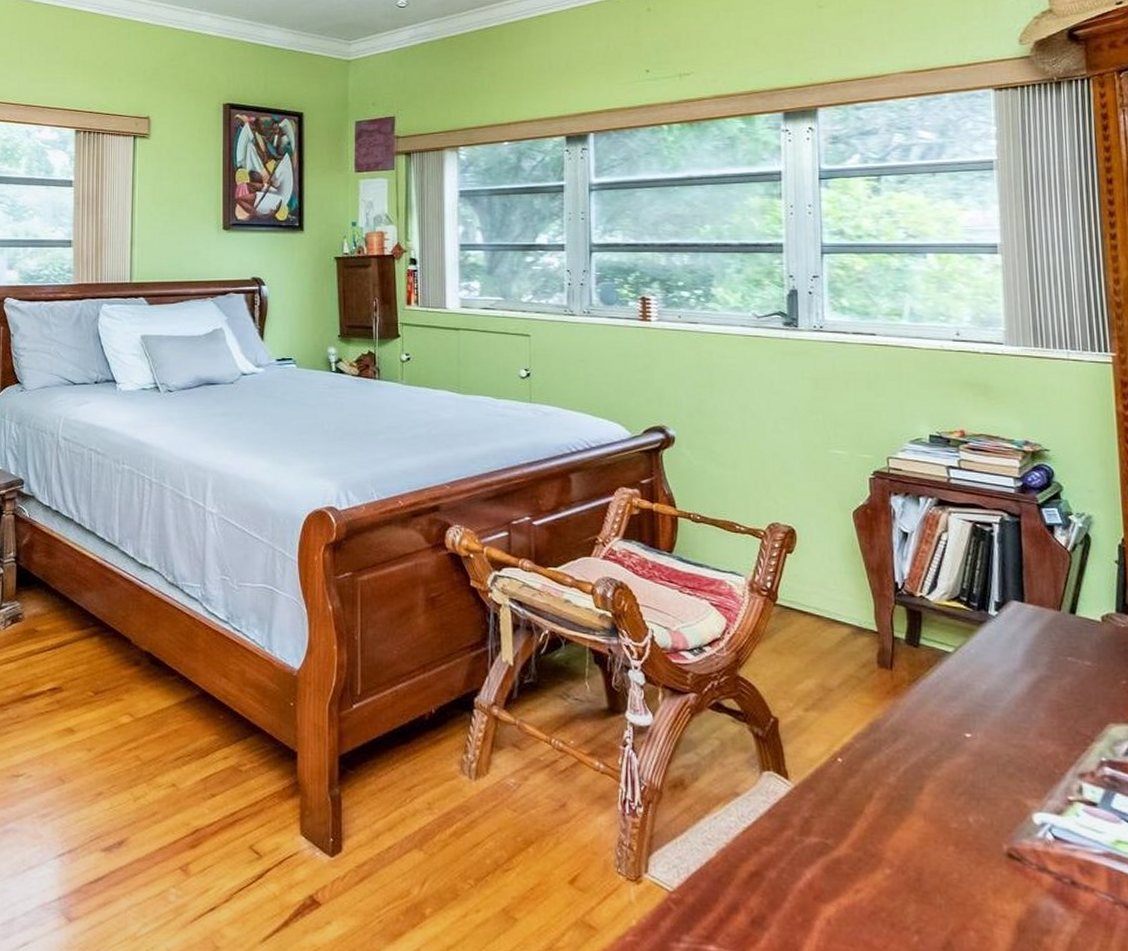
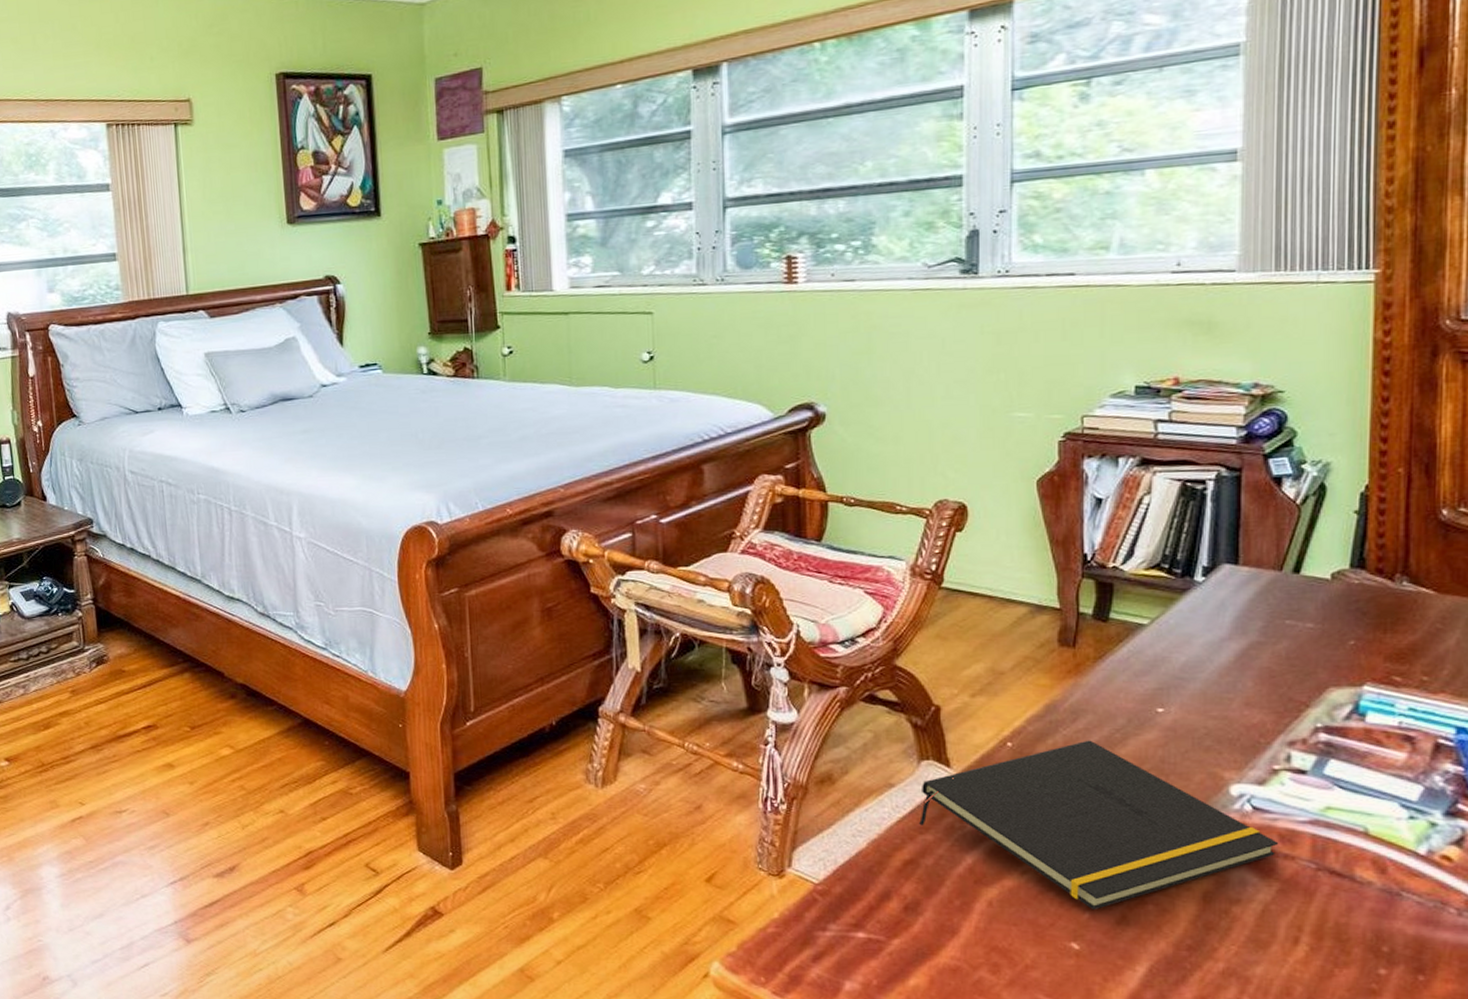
notepad: none [763,760,1079,934] -> present [919,740,1279,910]

